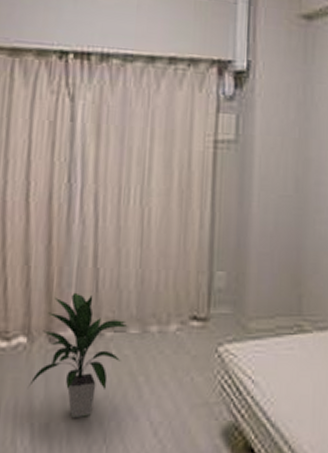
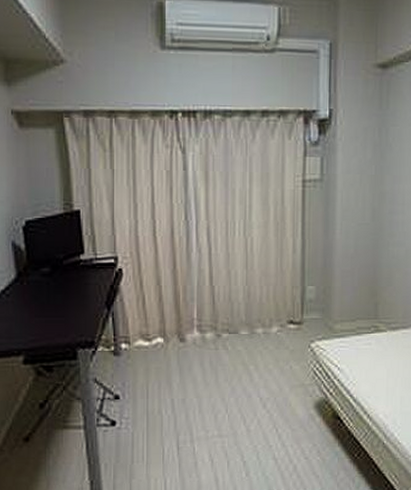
indoor plant: present [29,292,128,419] -> none [168,304,239,396]

